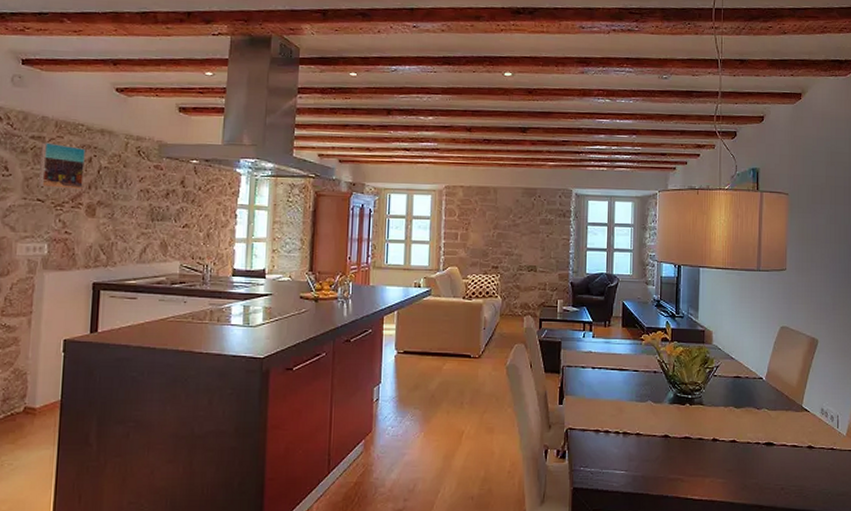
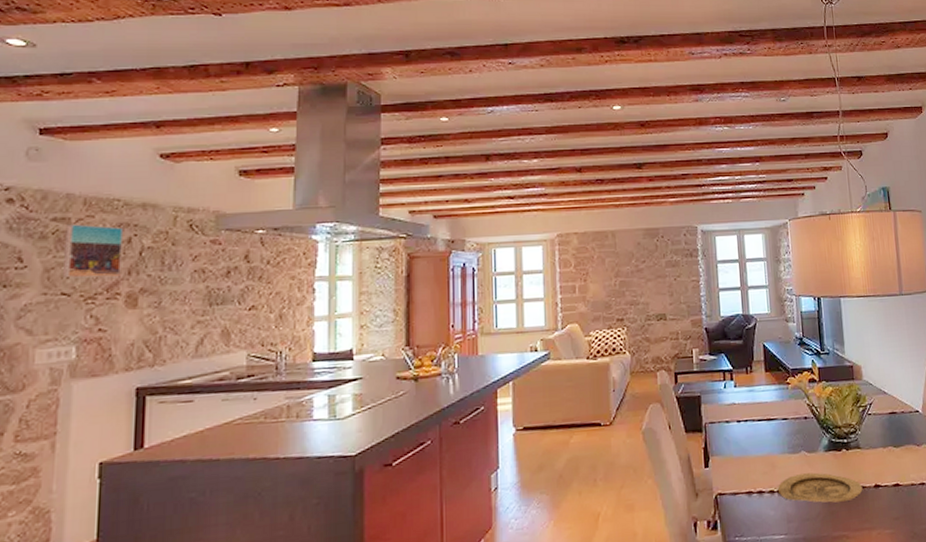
plate: none [624,421,701,449] -> present [778,472,863,503]

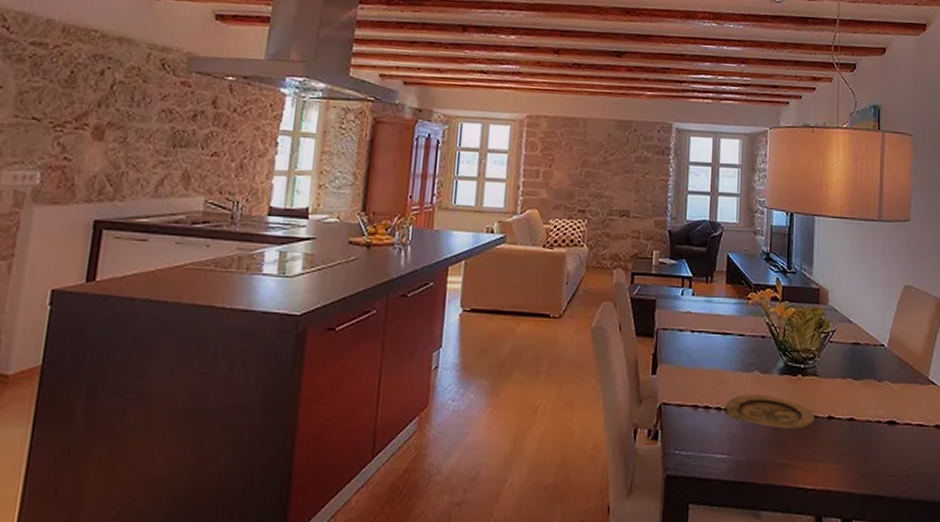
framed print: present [63,224,124,279] -> none [36,50,99,109]

